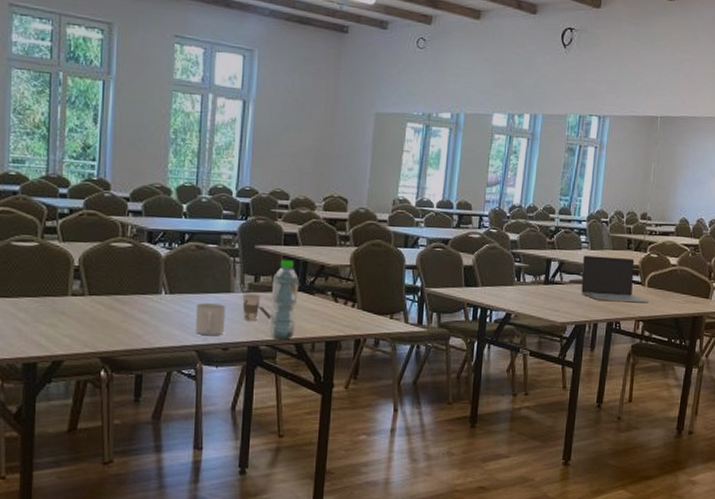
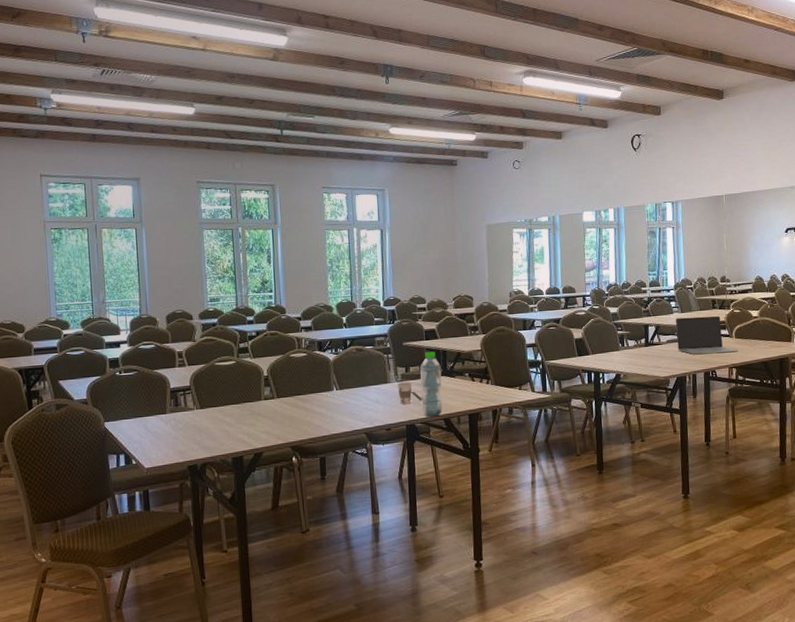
cup: present [194,303,226,336] -> none [362,393,386,420]

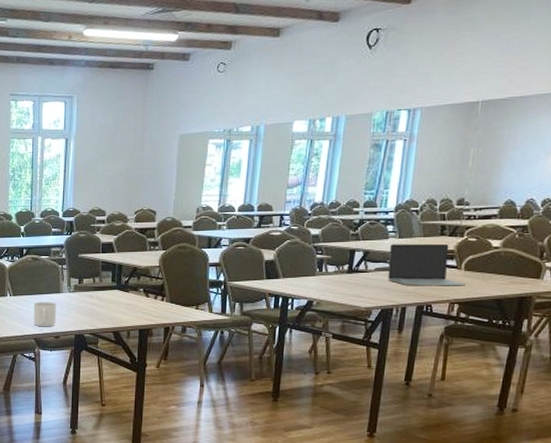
cup: none [362,393,386,420] -> present [33,302,57,327]
cup: present [397,382,422,404] -> none [69,293,93,314]
water bottle: present [420,351,443,417] -> none [91,265,115,329]

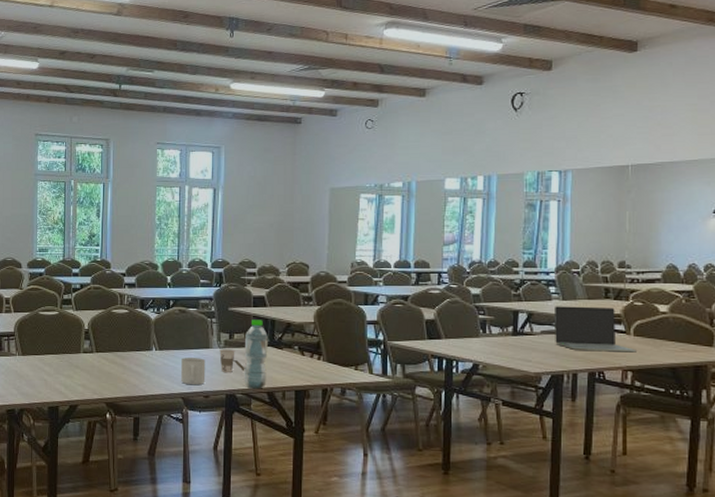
cup: none [69,293,93,314] -> present [219,349,245,372]
water bottle: none [91,265,115,329] -> present [243,319,268,389]

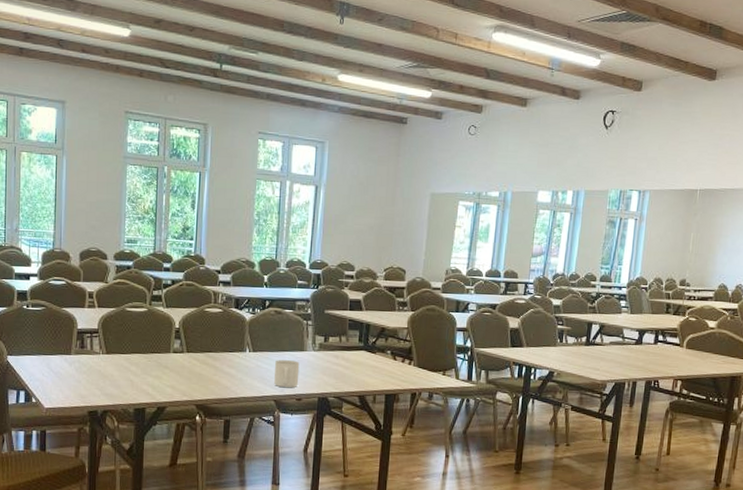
cup: present [219,349,245,372] -> none [314,352,339,376]
water bottle: present [243,319,268,389] -> none [335,323,362,393]
laptop: present [555,306,637,353] -> none [621,319,687,364]

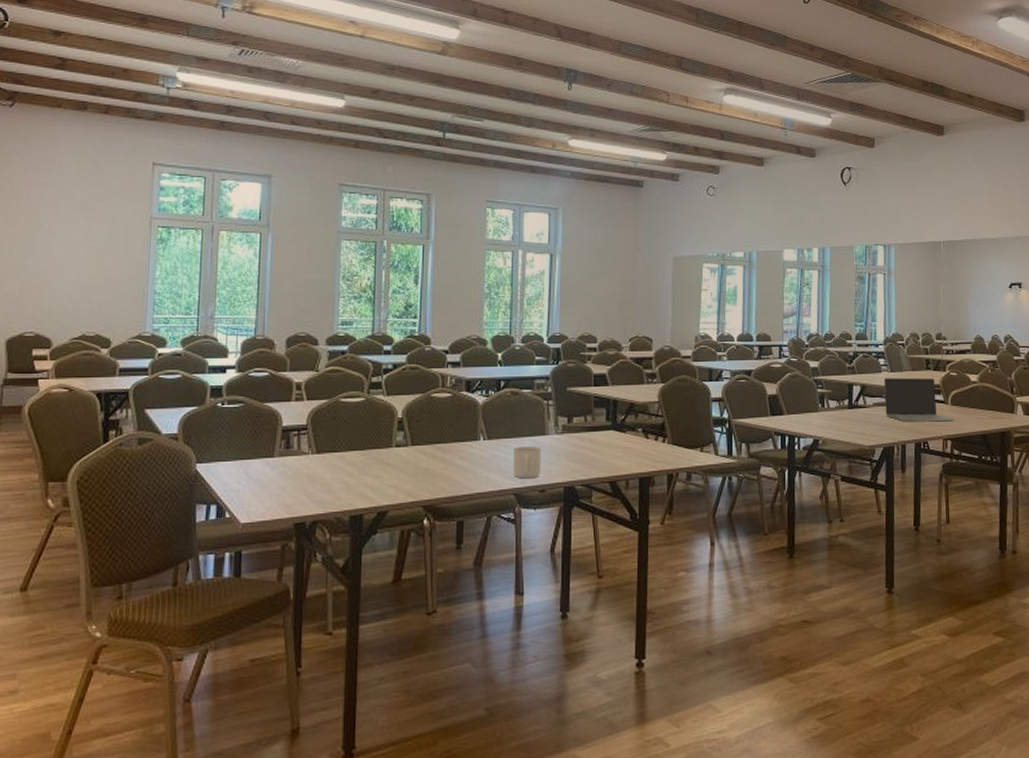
laptop: none [621,319,687,364] -> present [884,378,954,422]

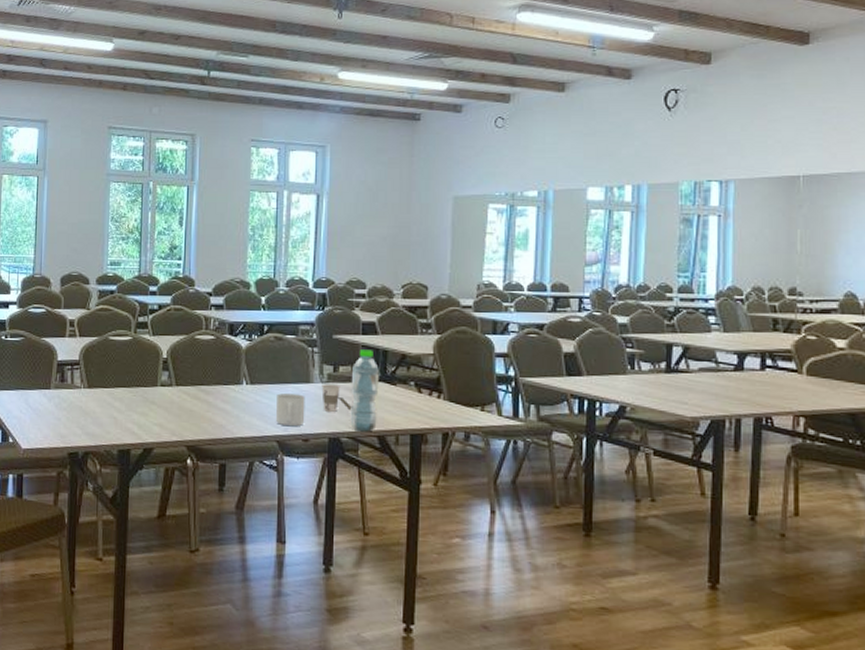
cup: none [557,435,585,461] -> present [321,384,352,412]
water bottle: none [583,400,610,479] -> present [349,349,379,432]
laptop: present [884,378,954,422] -> none [715,339,810,395]

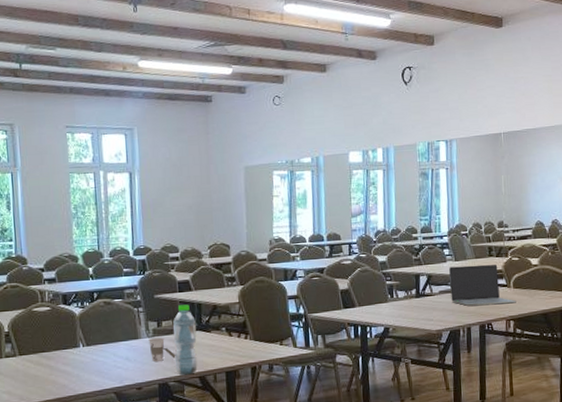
cup: present [275,393,305,427] -> none [111,349,137,379]
laptop: none [715,339,810,395] -> present [449,264,516,306]

